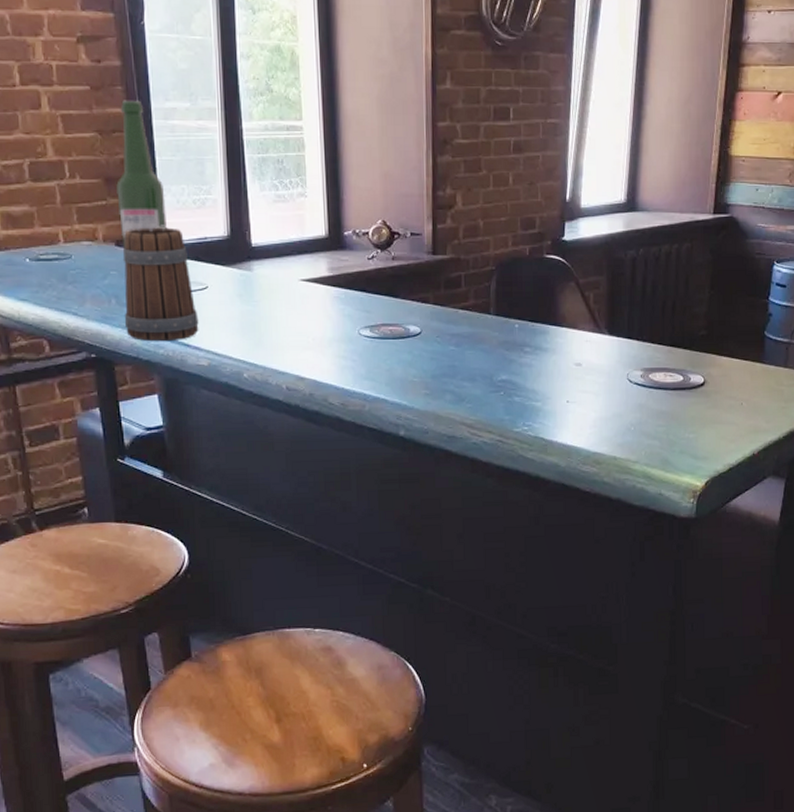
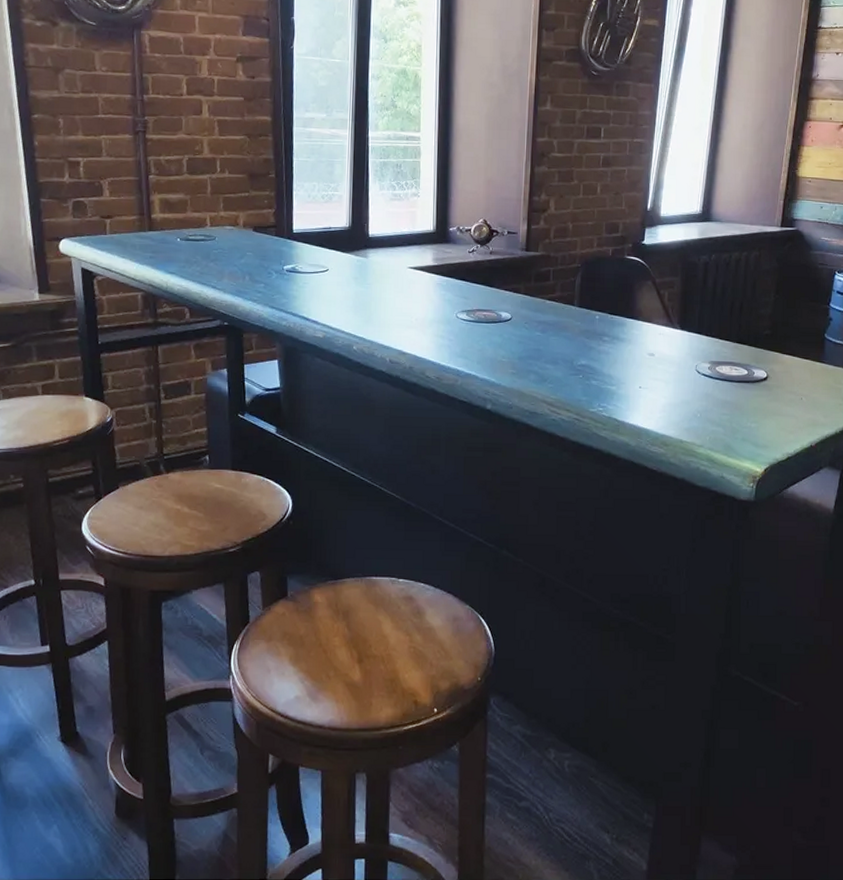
beer bottle: present [116,100,167,248] -> none [258,110,299,233]
beer mug: present [122,226,199,342] -> none [254,216,318,315]

